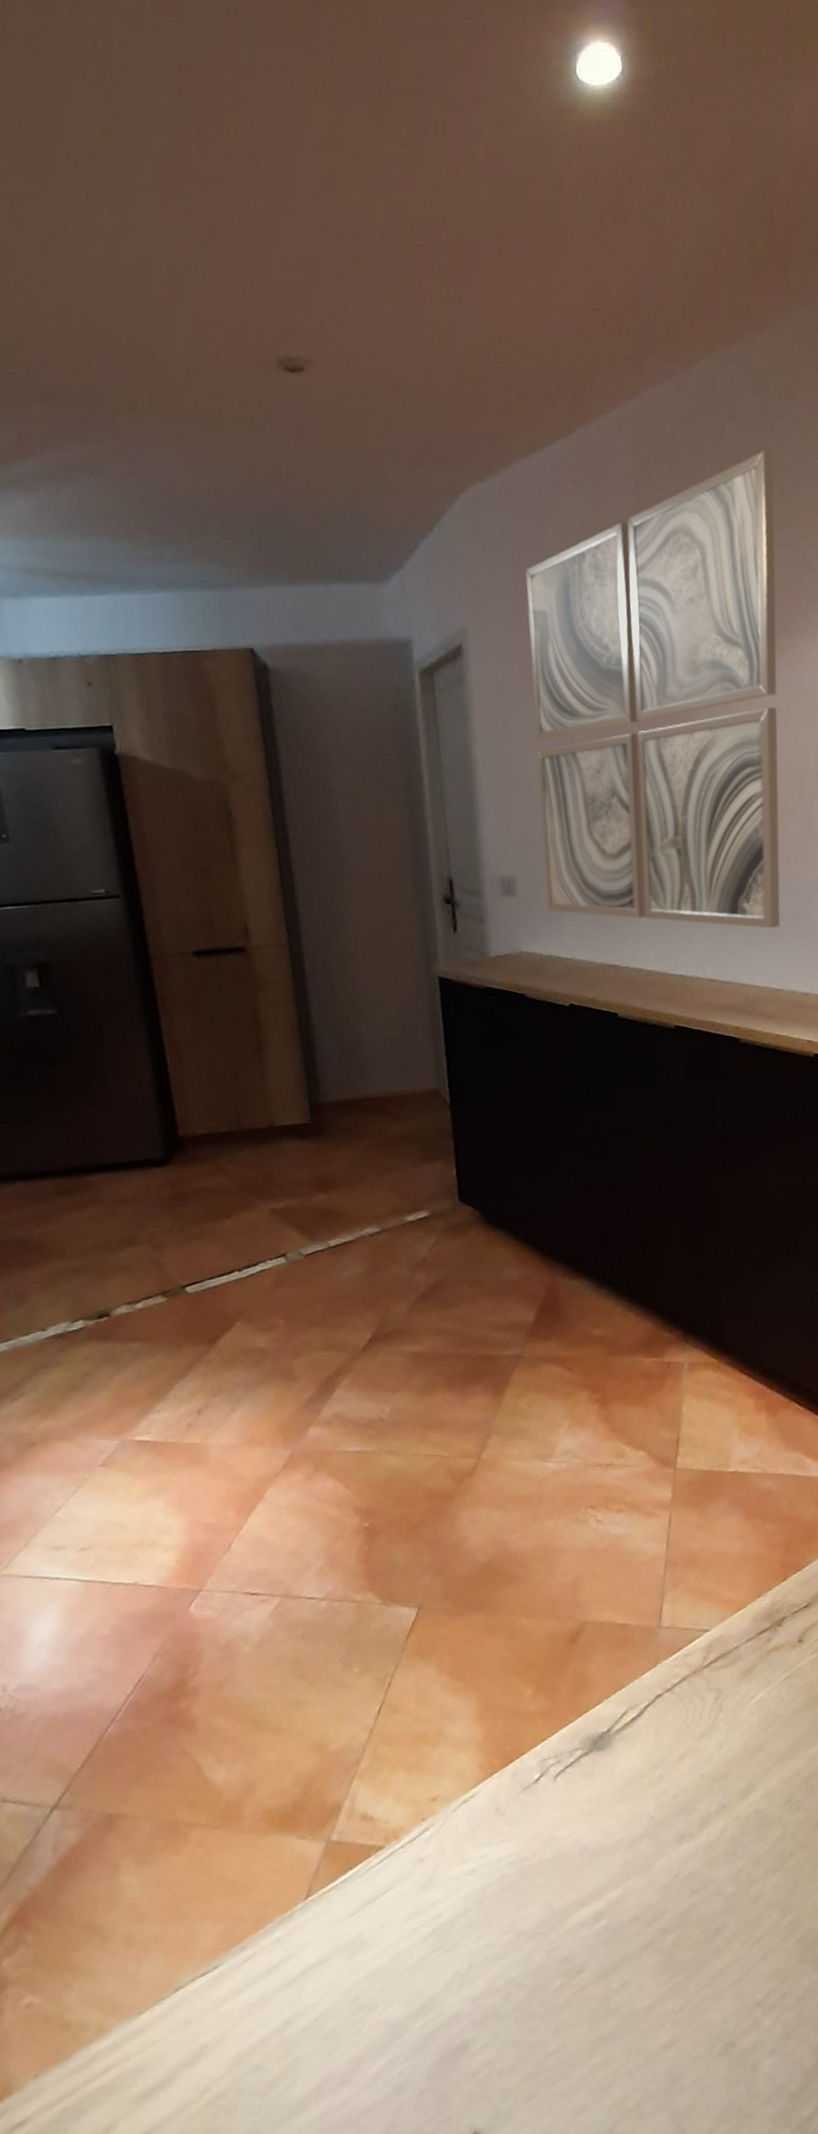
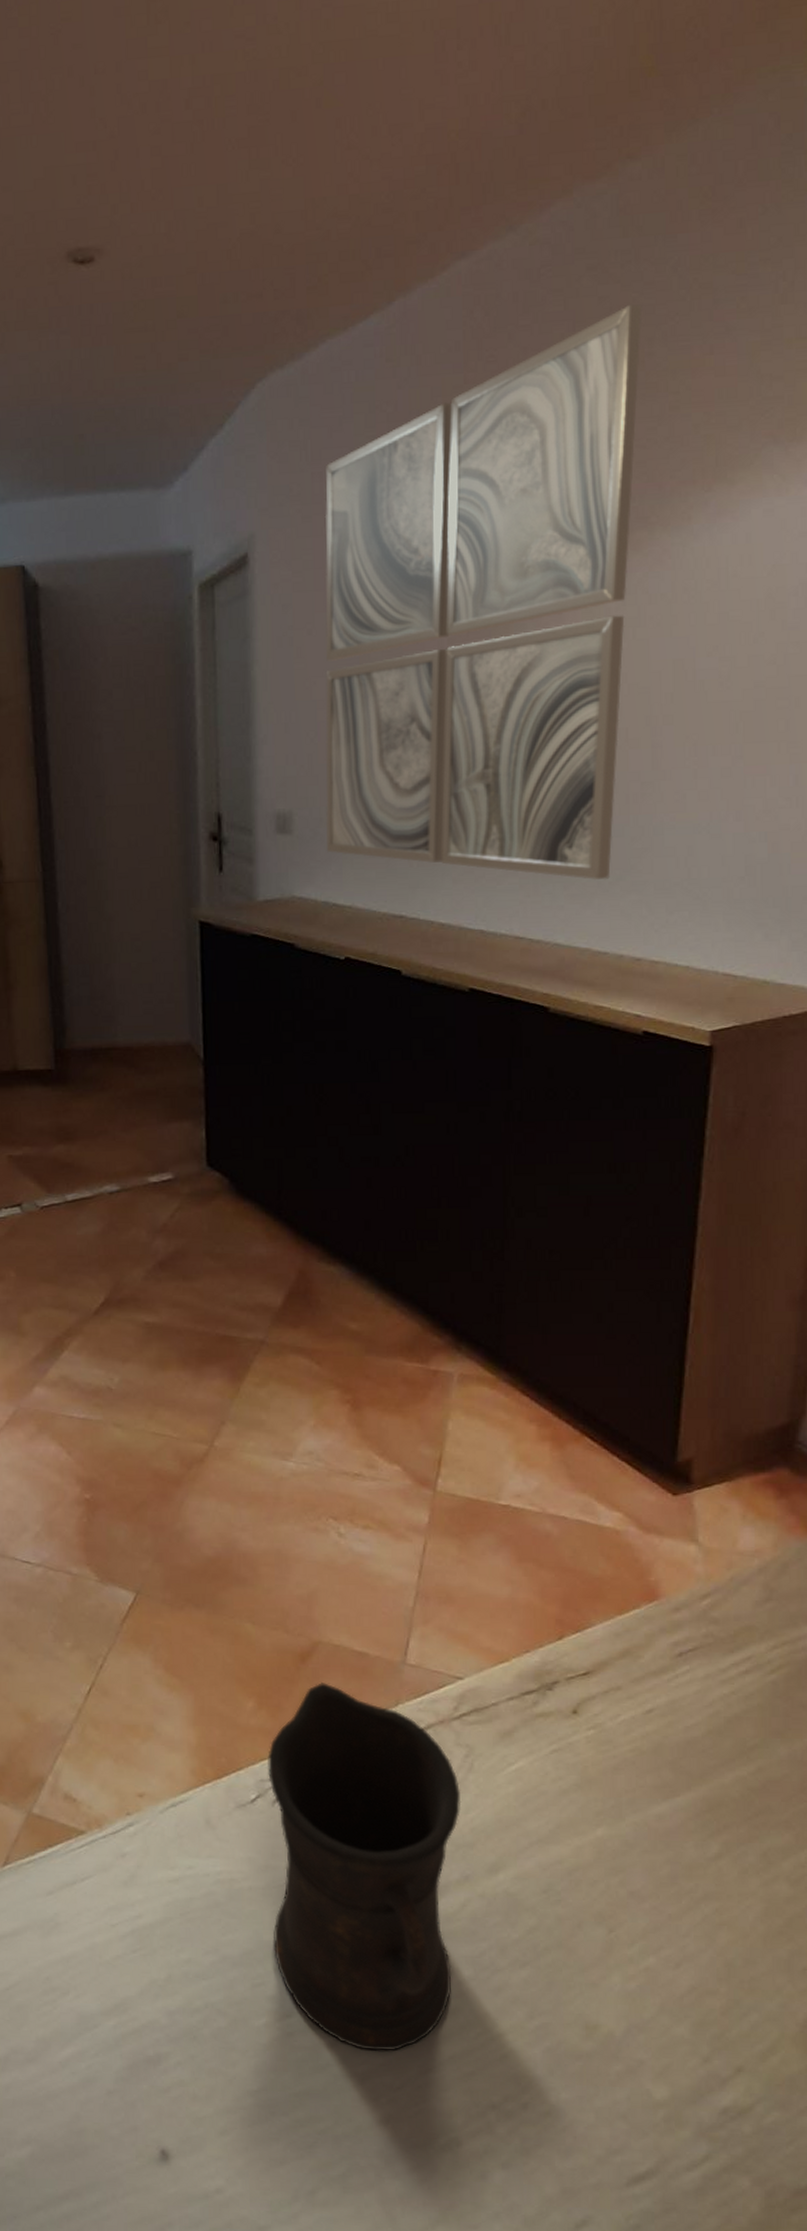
mug: none [547,1658,718,1985] -> present [268,1683,462,2052]

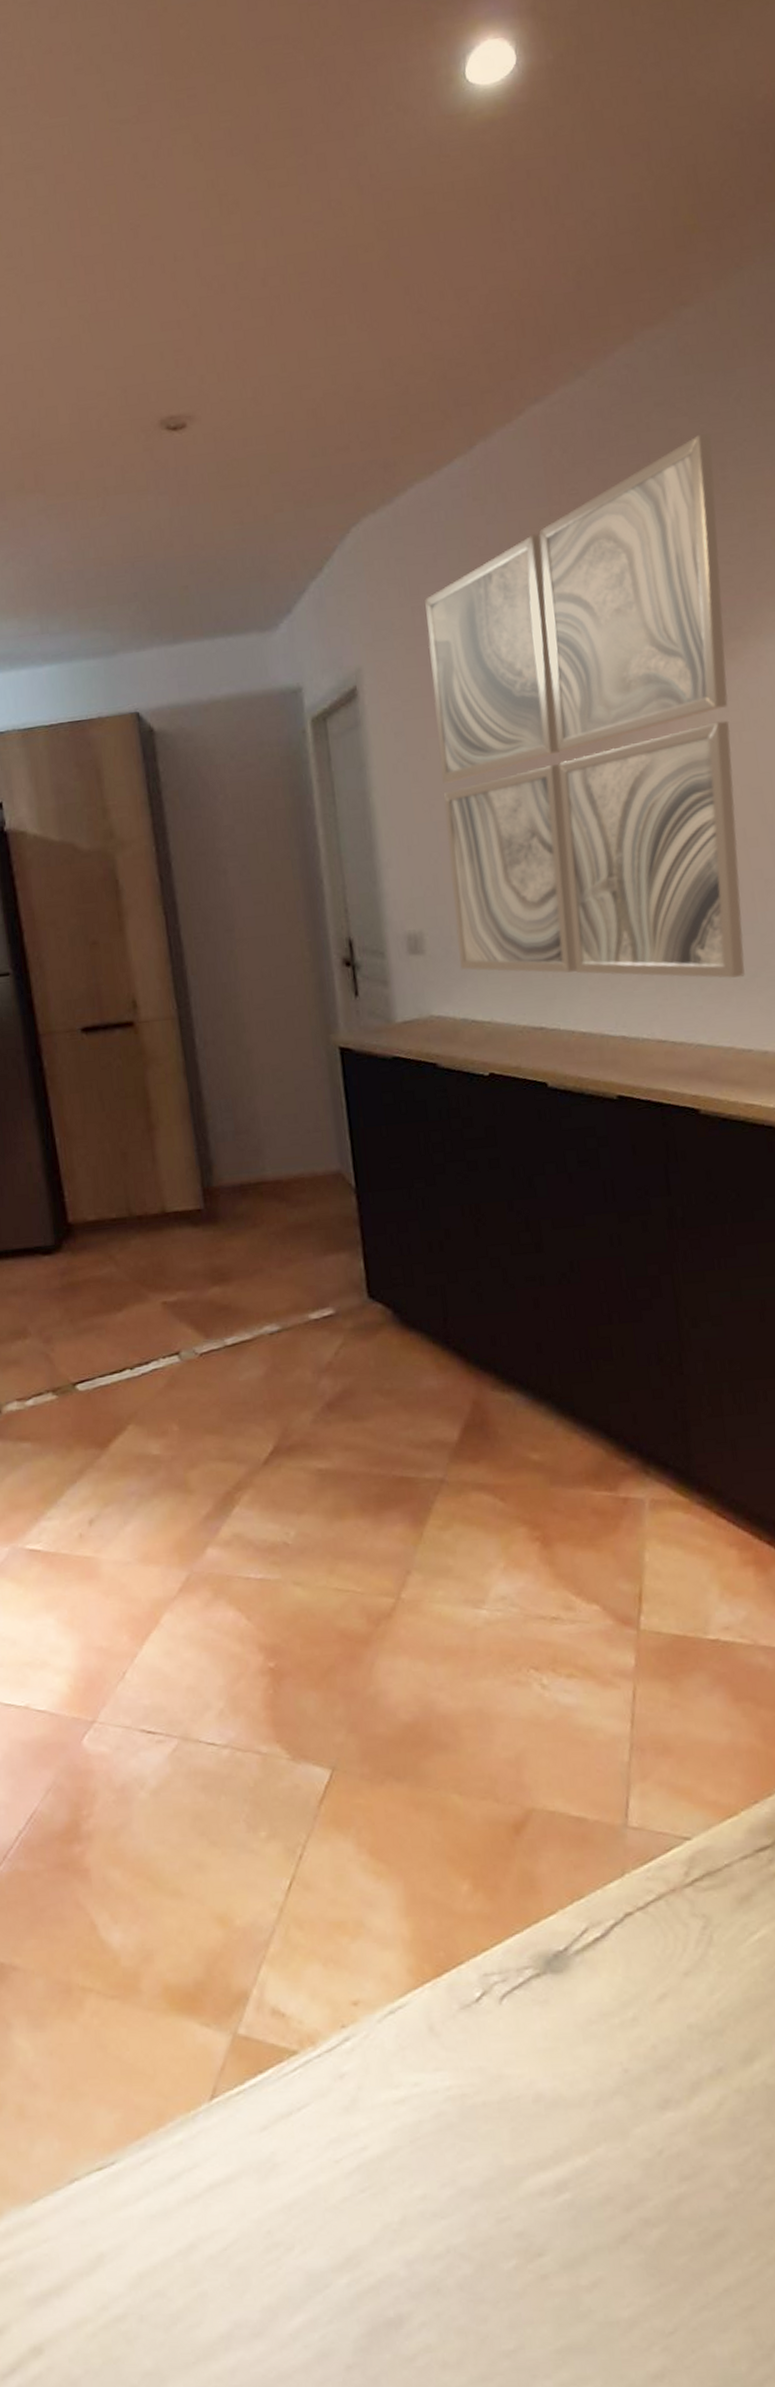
mug: present [268,1683,462,2052] -> none [489,1855,718,2291]

